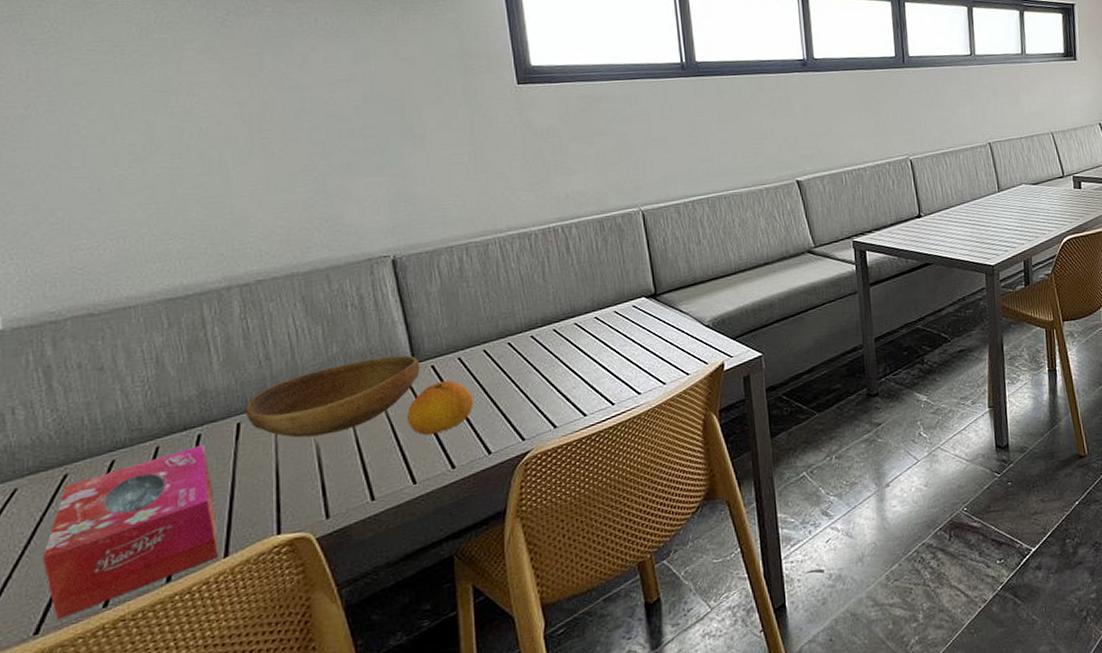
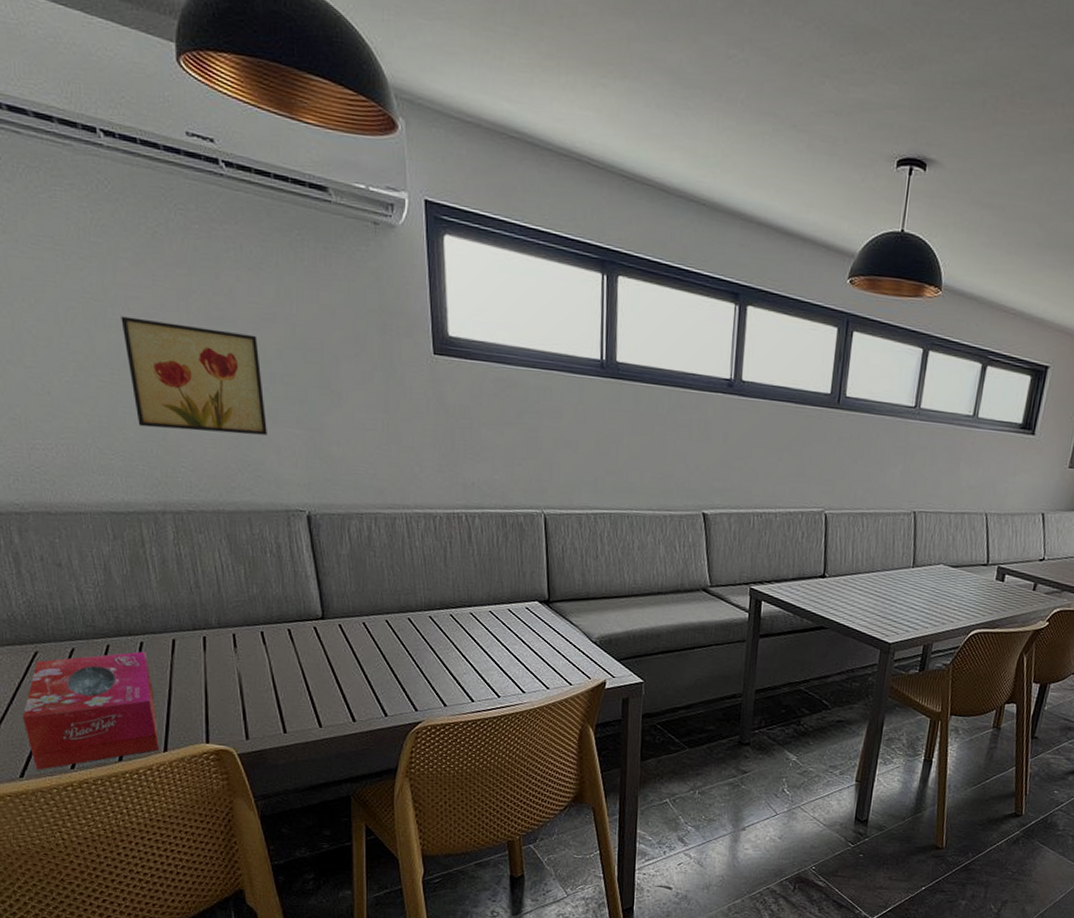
wall art: none [185,97,346,205] -> present [121,316,267,435]
bowl: present [245,355,420,438] -> none [179,606,329,667]
fruit: present [407,380,474,435] -> none [316,640,374,688]

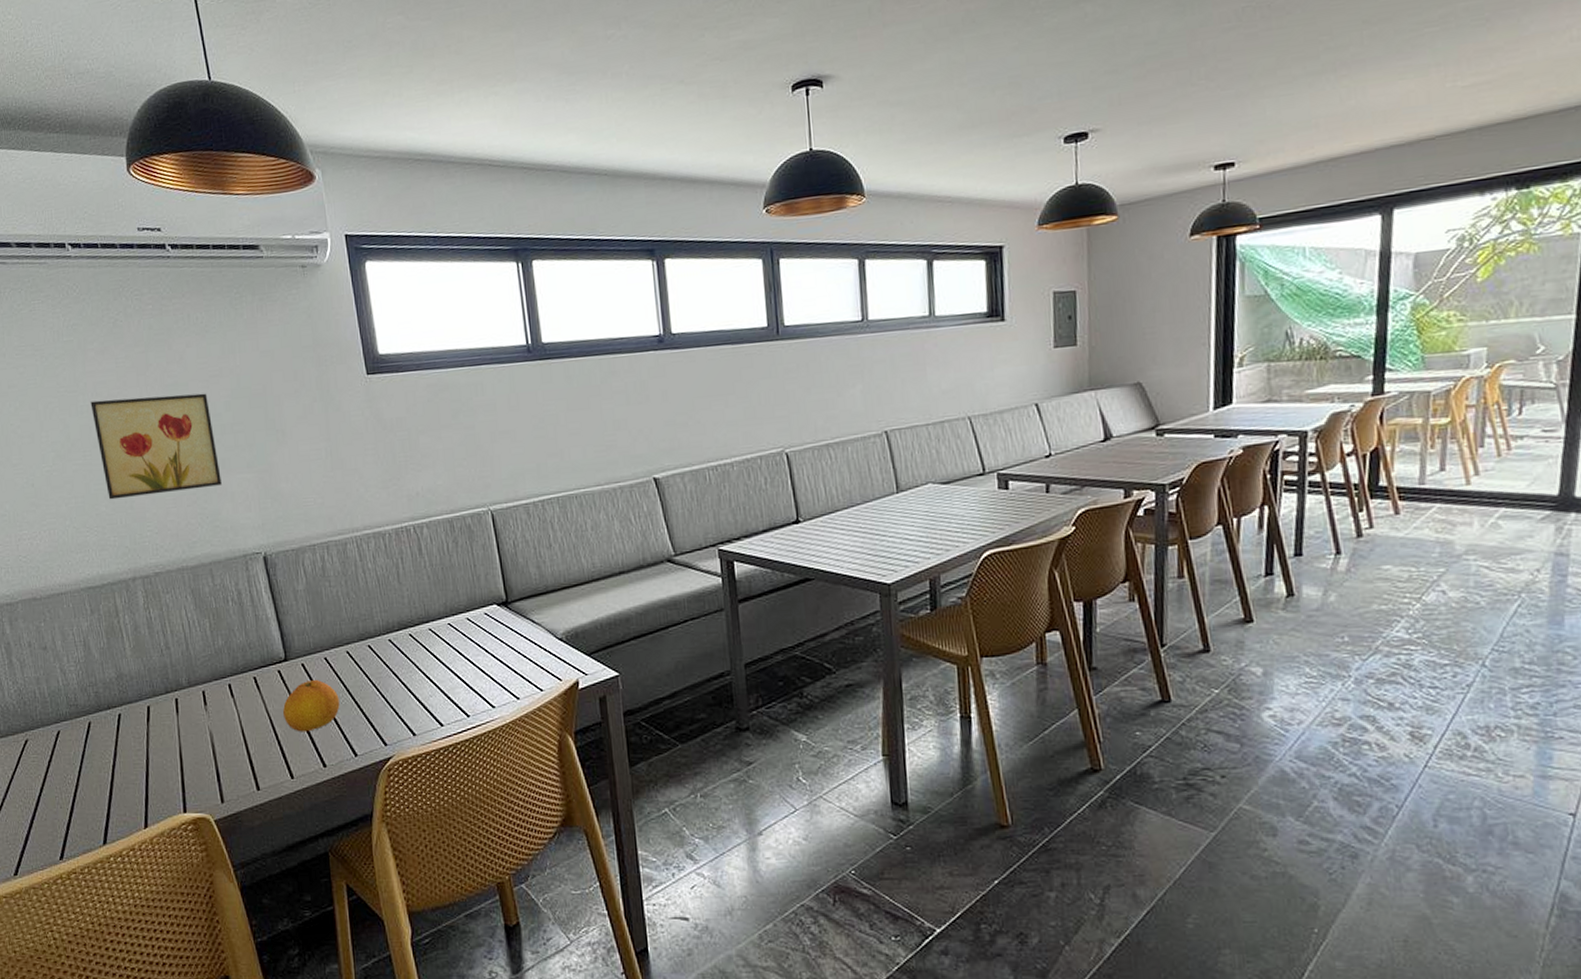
tissue box: present [22,651,159,770] -> none [15,723,140,865]
fruit: none [316,640,374,688] -> present [283,679,340,732]

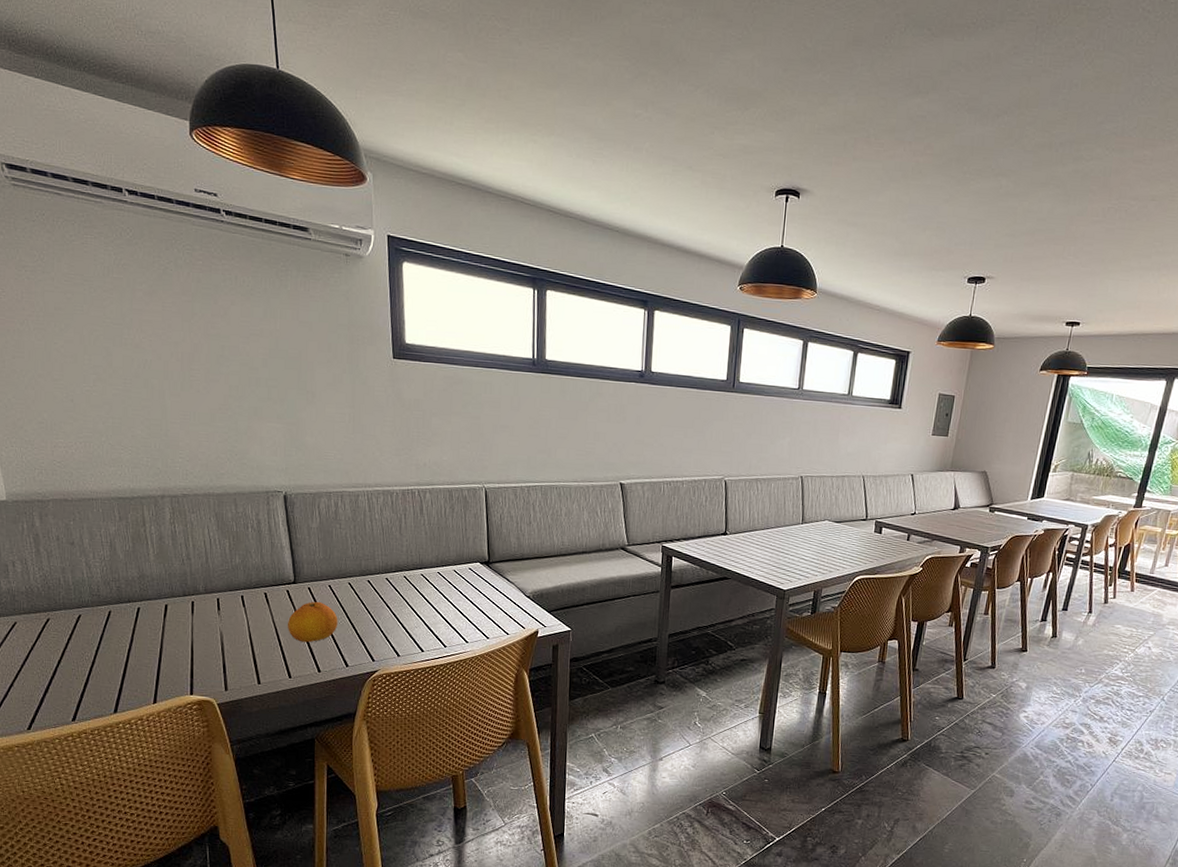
wall art: present [90,393,222,500] -> none [135,336,253,430]

